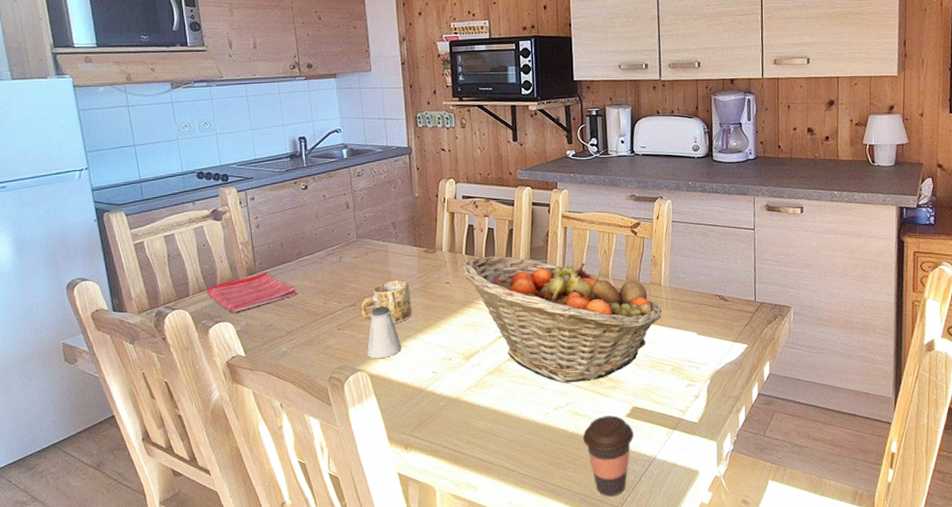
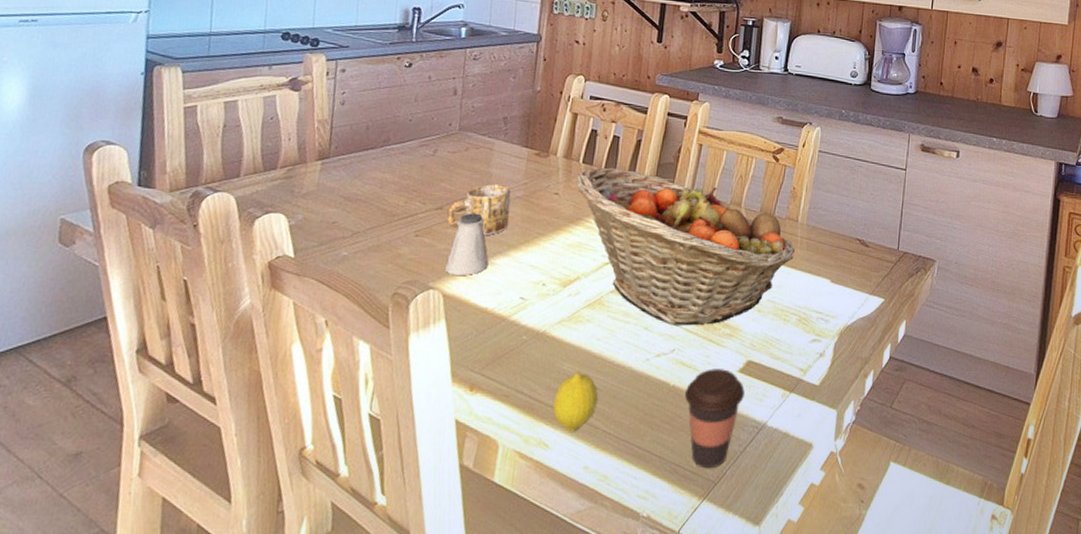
dish towel: present [206,272,296,313] -> none [262,158,373,203]
fruit: none [473,427,511,476] -> present [552,371,599,432]

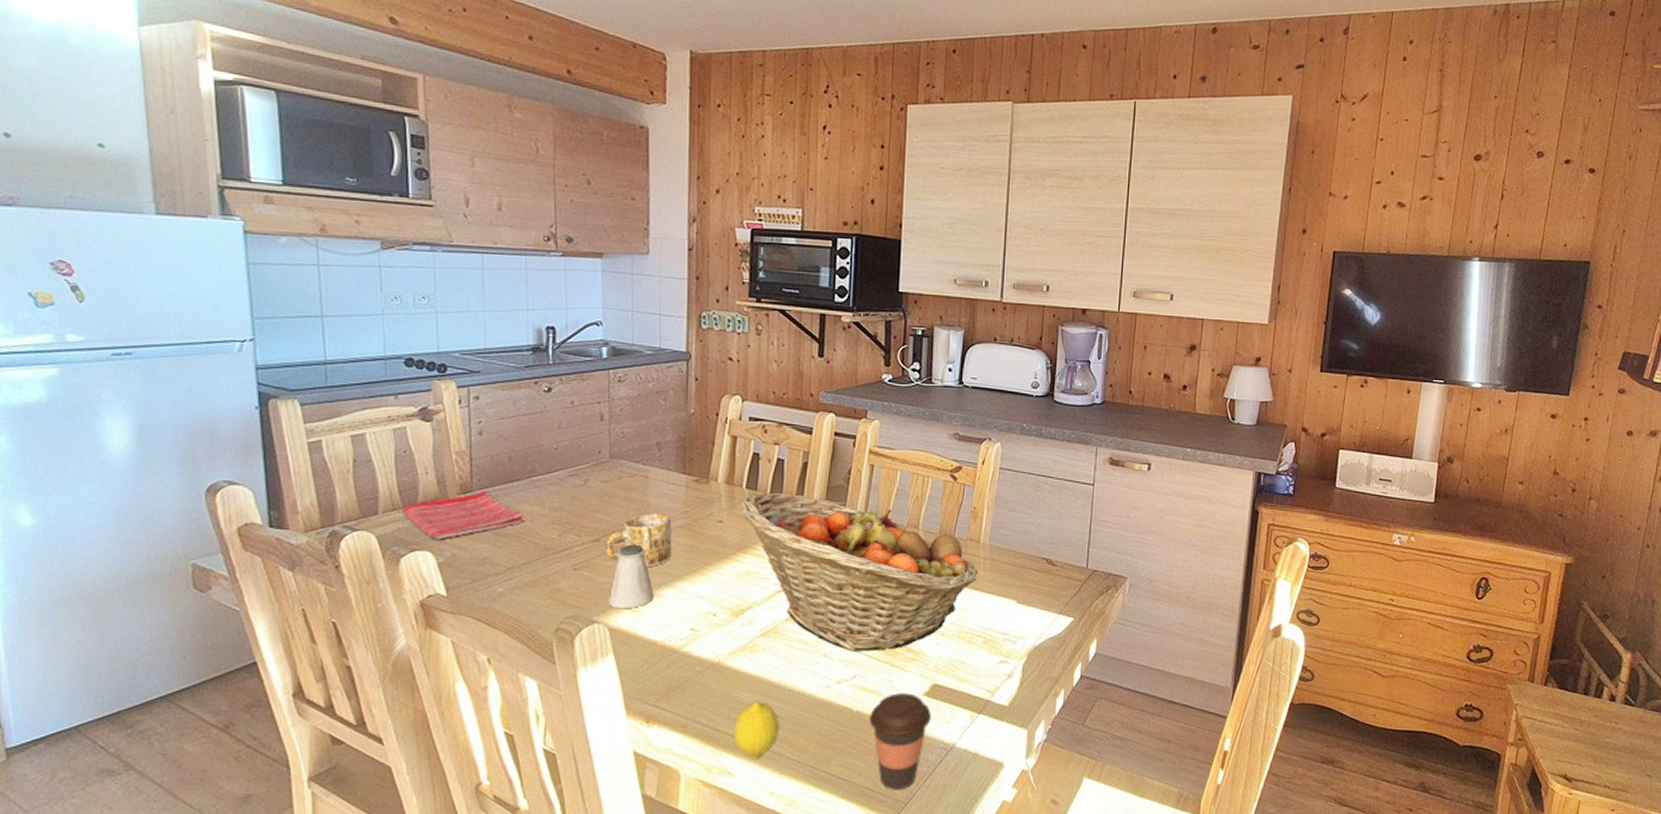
dish towel: none [262,158,373,203] -> present [402,491,523,540]

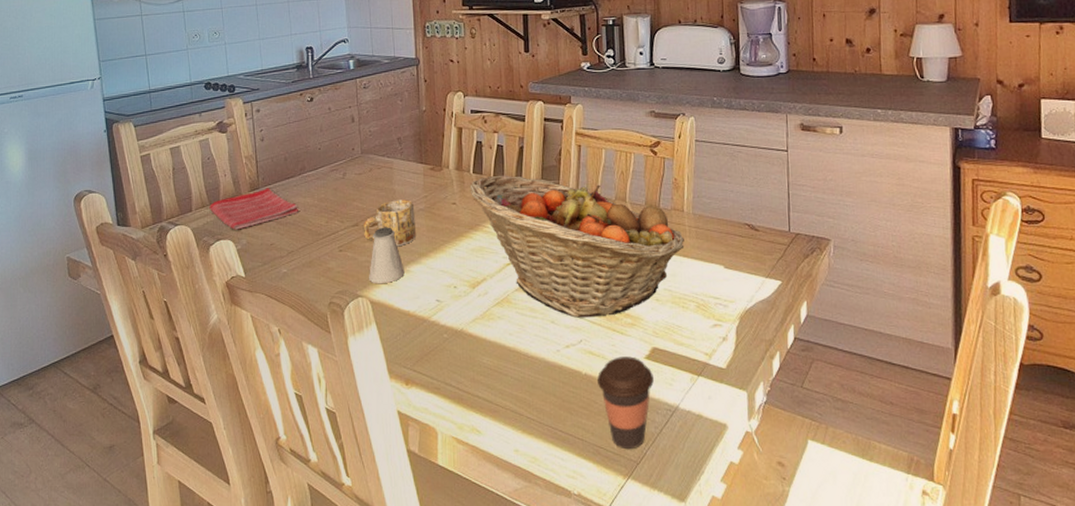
fruit: present [732,700,780,759] -> none [478,364,519,419]

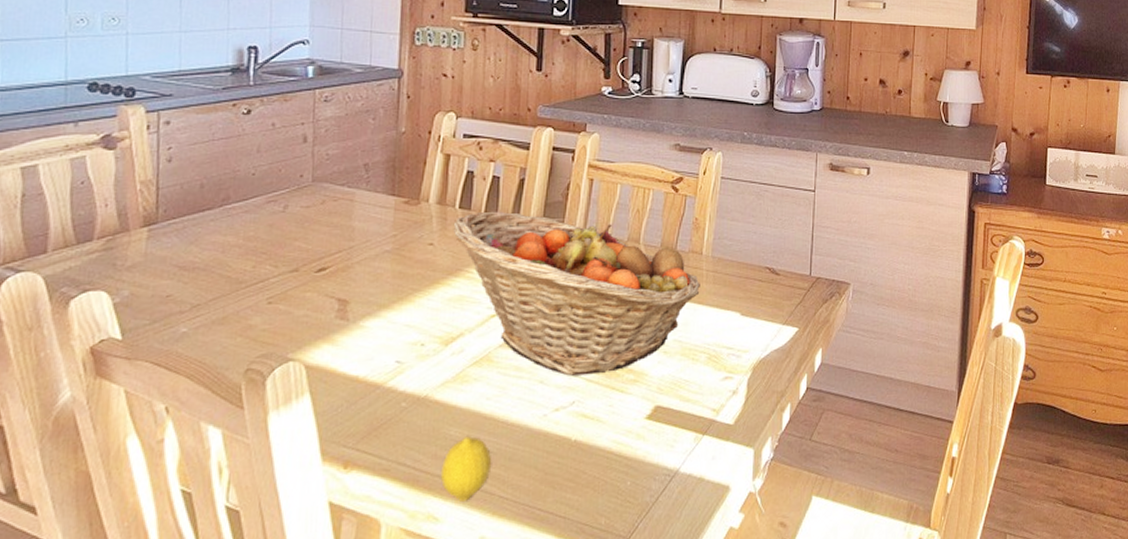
dish towel: present [209,188,298,230] -> none [75,222,213,278]
mug: present [363,200,416,247] -> none [304,239,378,297]
saltshaker: present [369,227,405,284] -> none [306,272,357,344]
fruit: none [478,364,519,419] -> present [440,435,492,502]
coffee cup: present [596,356,654,450] -> none [588,417,654,525]

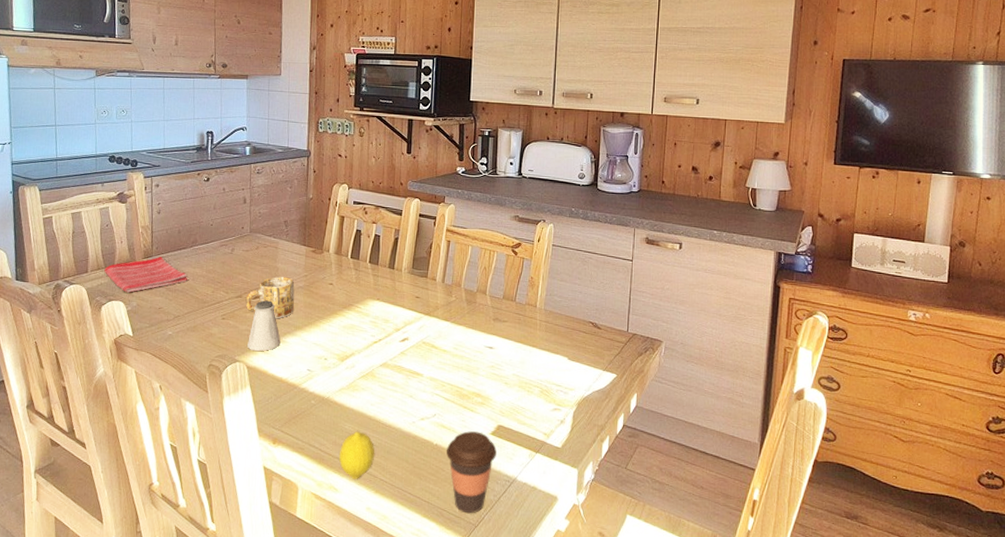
dish towel: none [75,222,213,278] -> present [104,256,187,293]
mug: none [304,239,378,297] -> present [245,276,295,319]
saltshaker: none [306,272,357,344] -> present [247,300,281,352]
fruit basket: present [453,211,700,376] -> none [346,261,535,395]
coffee cup: none [588,417,654,525] -> present [446,431,497,514]

